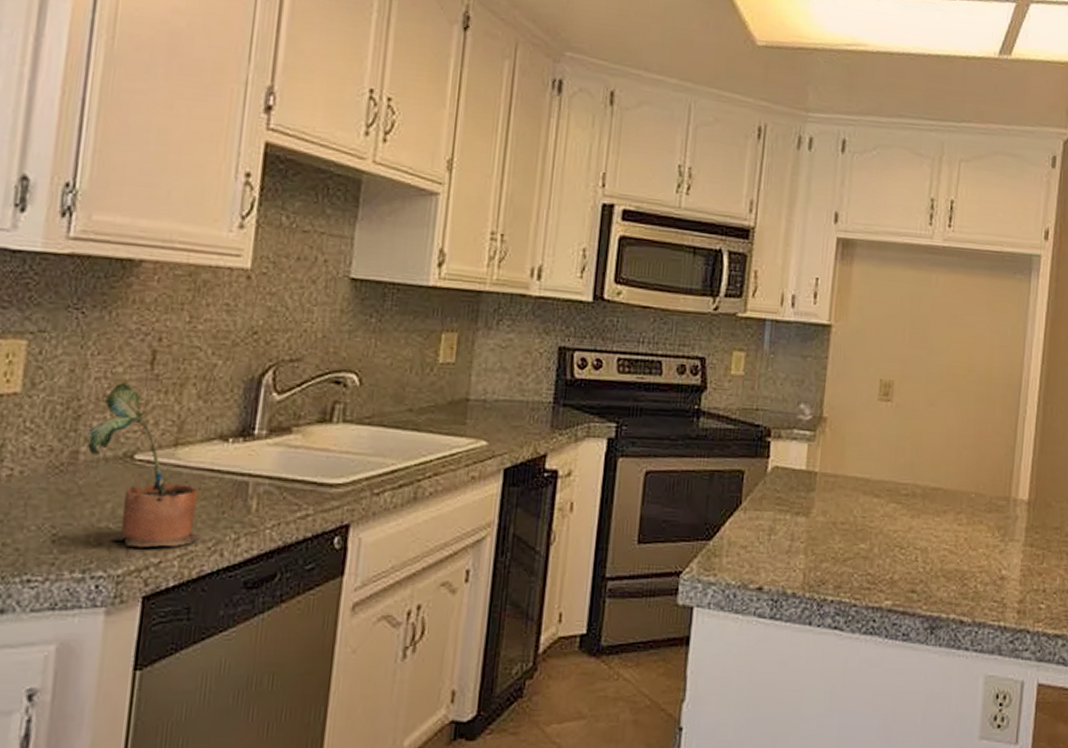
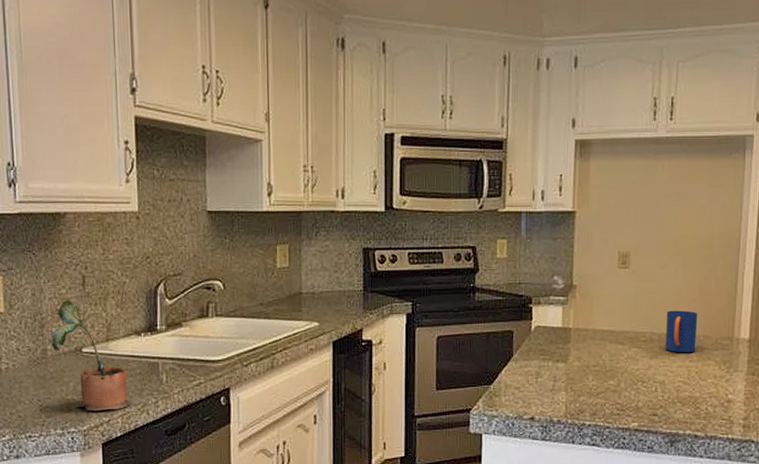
mug: none [930,458,970,514] -> present [666,310,698,353]

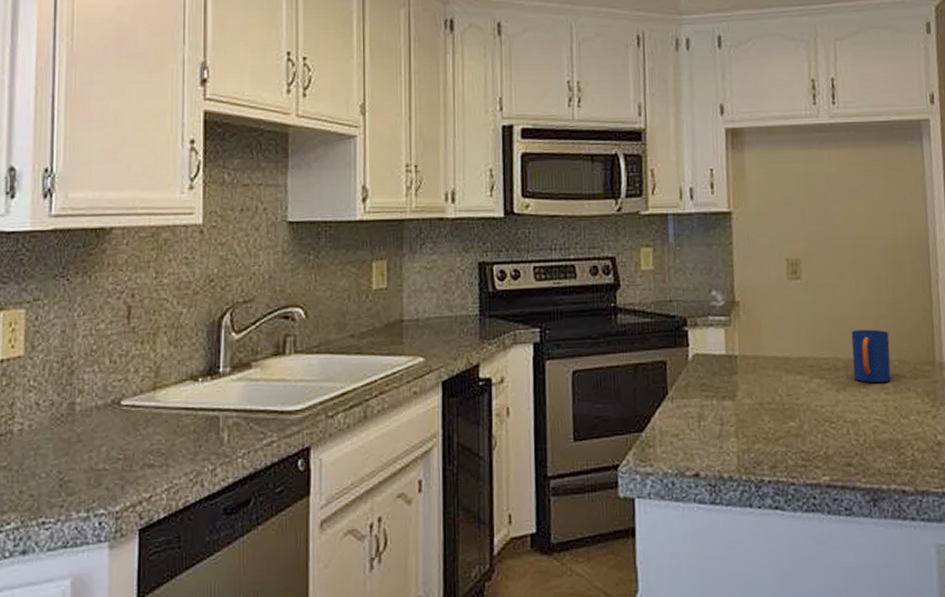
potted plant: present [49,300,133,410] -> none [80,337,183,484]

